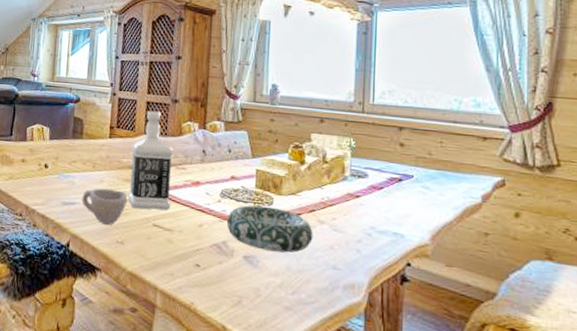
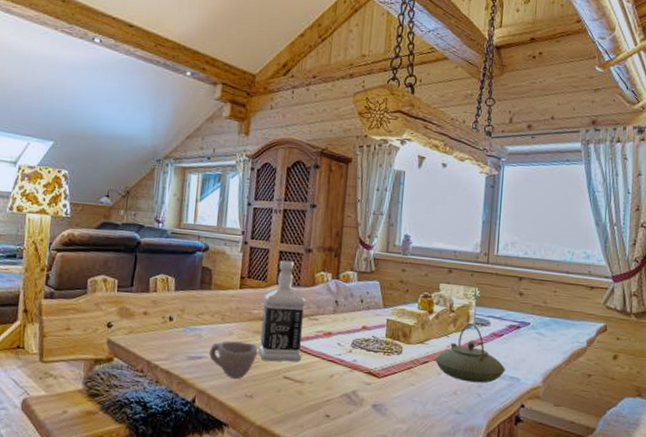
decorative bowl: present [226,205,313,253] -> none [356,354,439,400]
teapot: none [309,175,388,239] -> present [435,323,506,383]

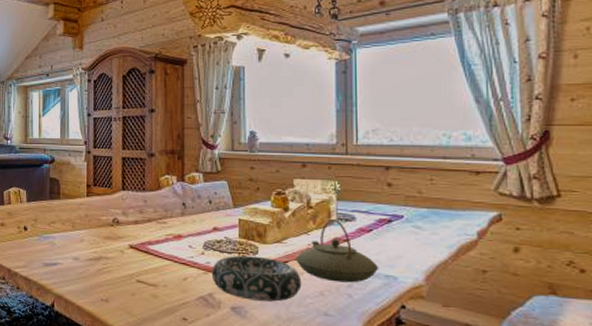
cup: present [209,341,258,379] -> none [63,247,110,284]
bottle: present [258,260,306,362] -> none [110,167,154,266]
decorative bowl: none [356,354,439,400] -> present [211,255,302,302]

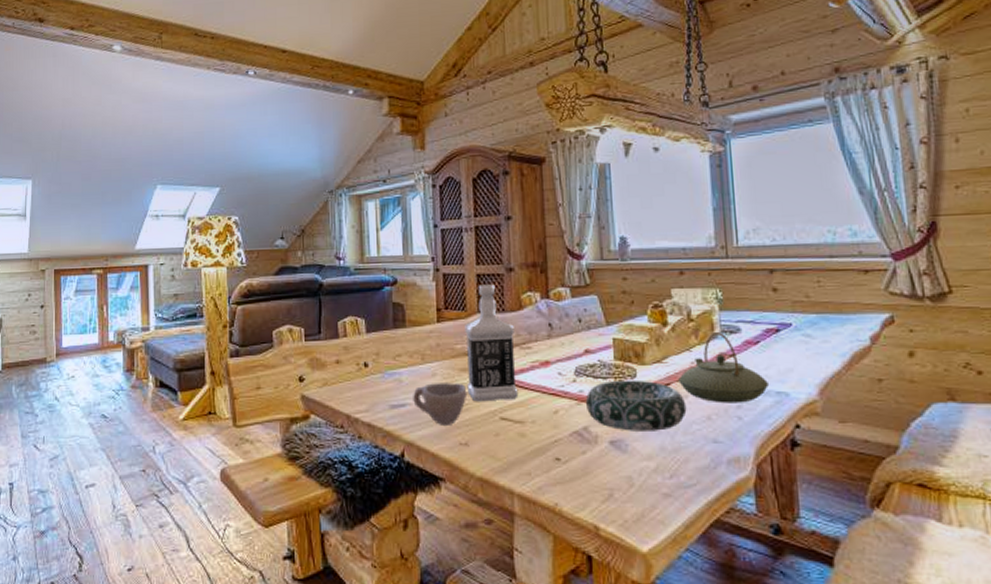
cup: none [63,247,110,284] -> present [413,383,467,425]
bottle: none [110,167,154,266] -> present [465,284,519,402]

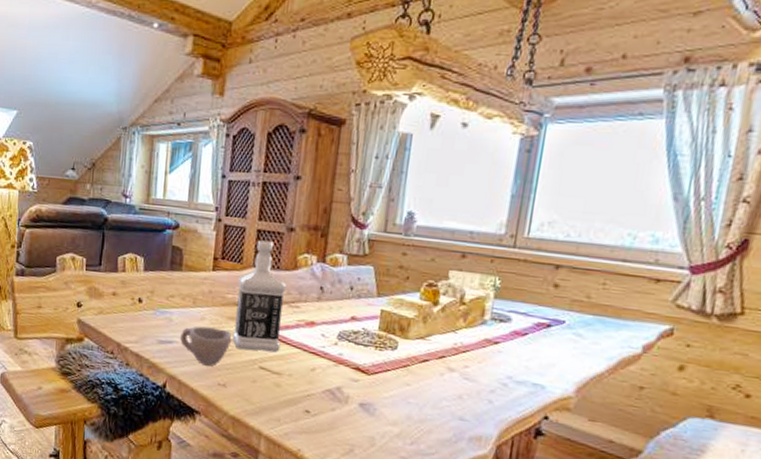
decorative bowl: present [585,380,687,431] -> none [342,349,441,402]
teapot: present [678,332,770,404] -> none [437,318,528,389]

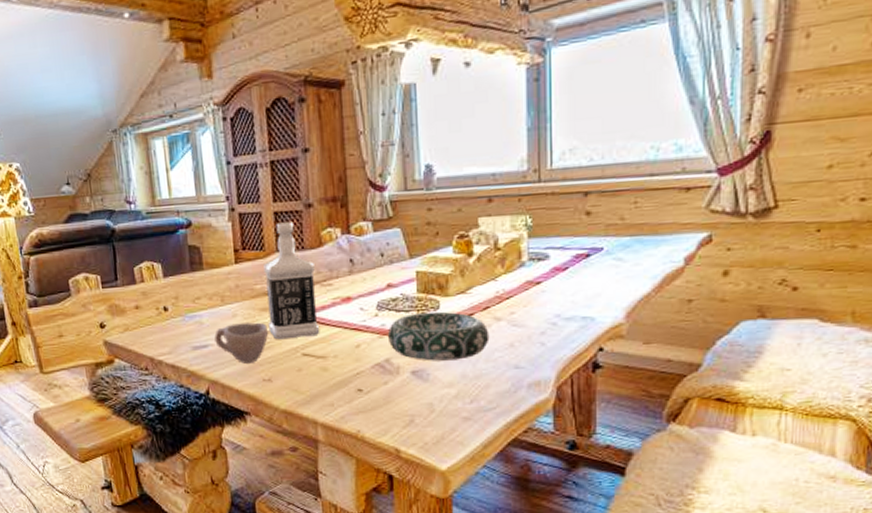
decorative bowl: none [342,349,441,402] -> present [387,311,490,361]

